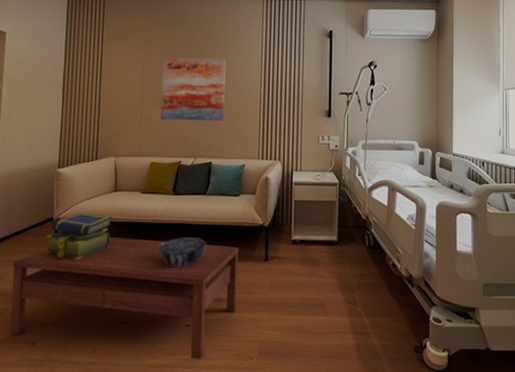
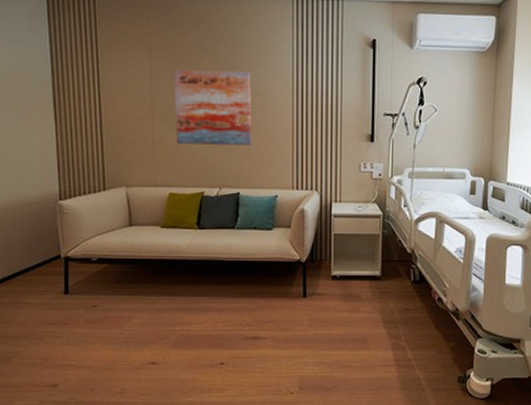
coffee table: present [10,237,239,360] -> none [19,276,275,397]
stack of books: present [45,212,113,261] -> none [55,249,130,301]
decorative bowl: present [158,237,207,266] -> none [184,275,239,305]

